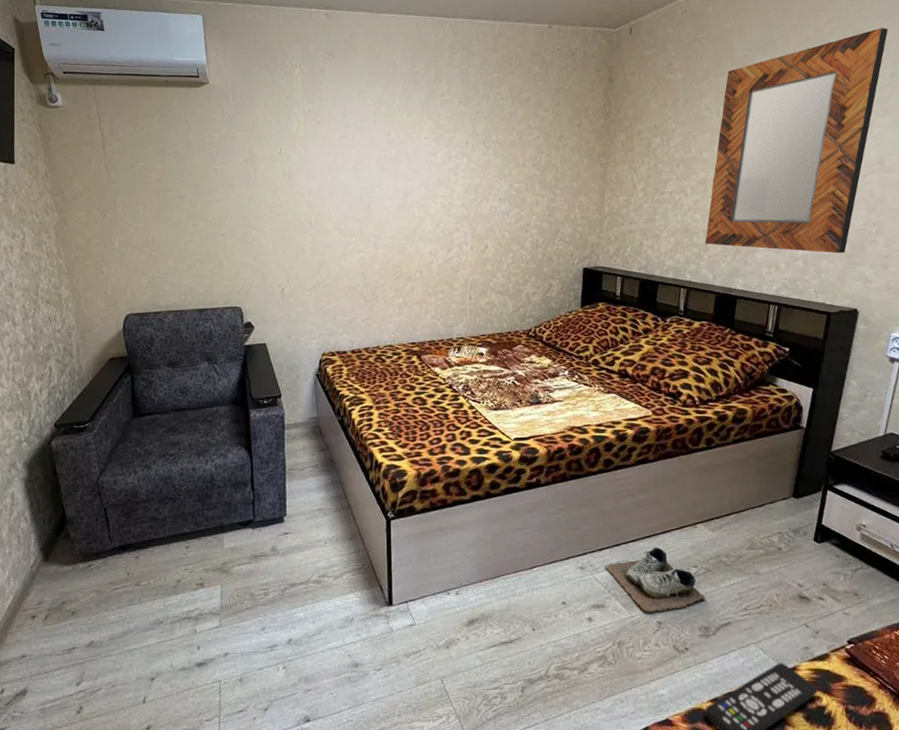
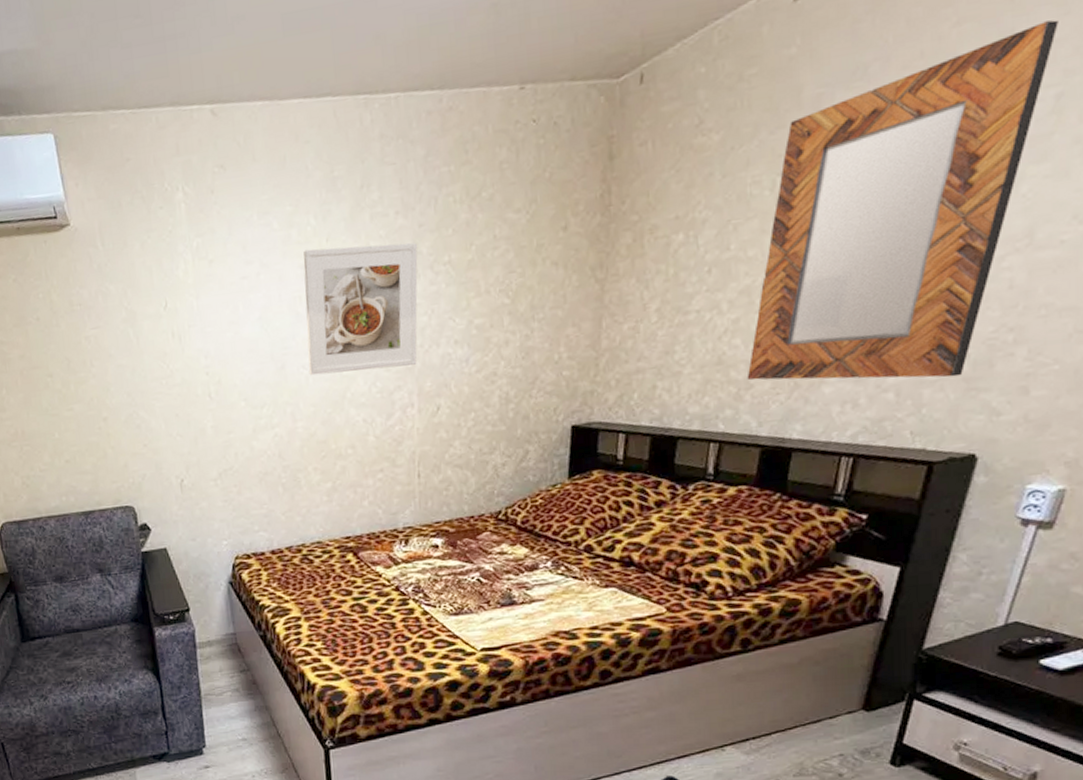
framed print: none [389,121,474,215] -> present [303,243,418,376]

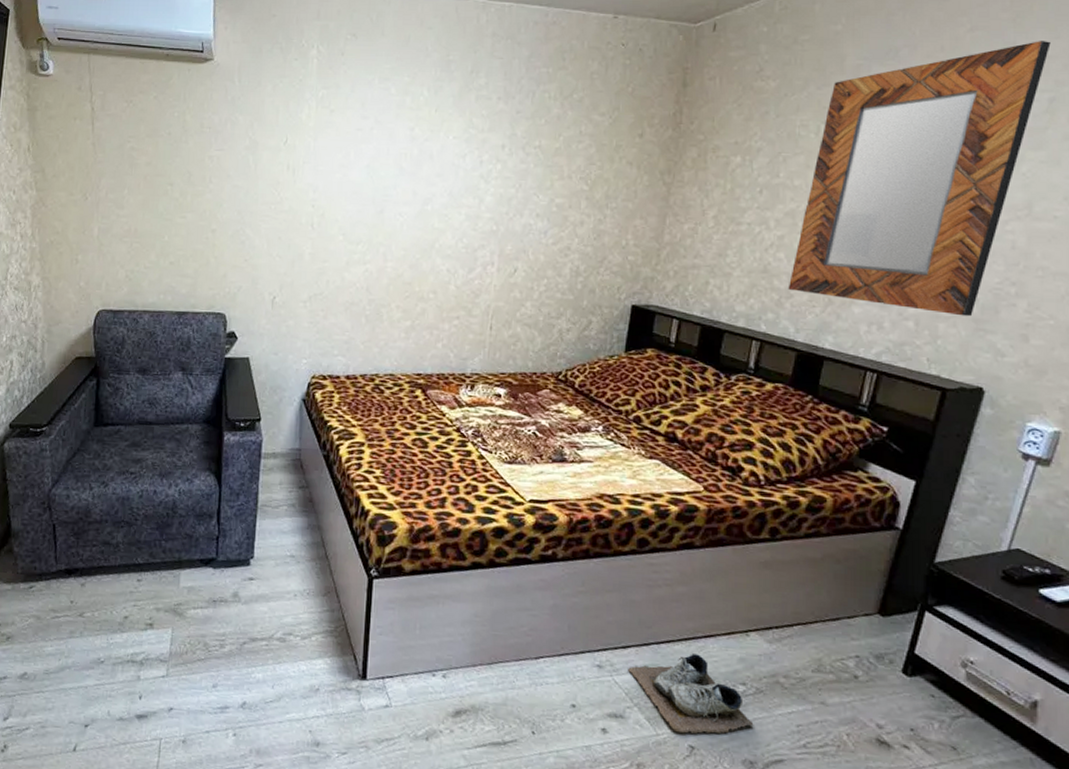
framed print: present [303,243,418,376] -> none [404,115,513,229]

